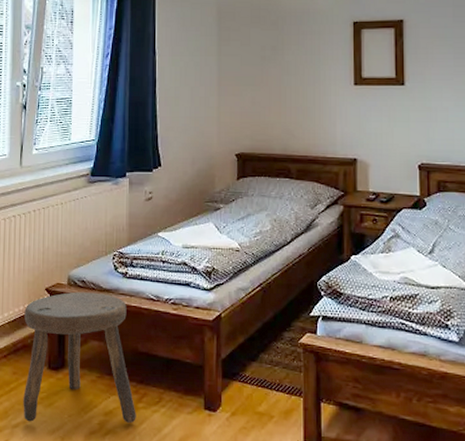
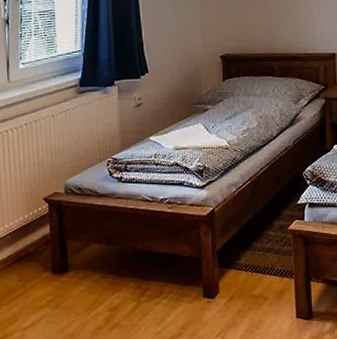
stool: present [23,291,136,423] -> none [24,198,140,324]

